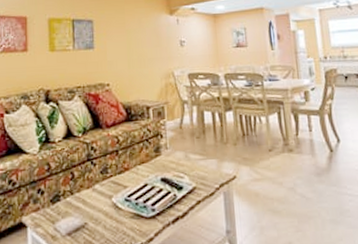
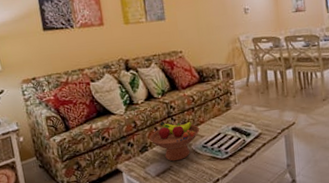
fruit bowl: none [63,165,123,217] -> present [149,121,200,162]

